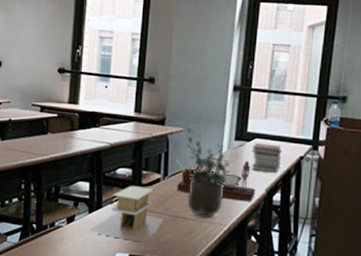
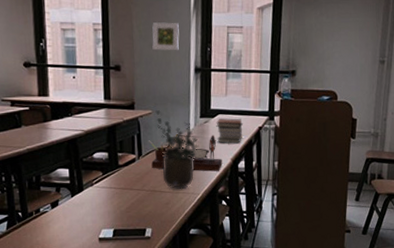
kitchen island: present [88,185,163,243] -> none [73,167,142,218]
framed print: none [190,35,221,67] -> present [152,22,179,51]

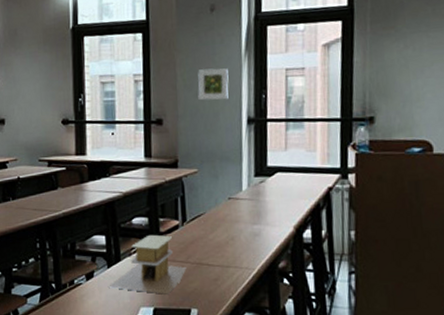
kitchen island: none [73,167,142,218] -> present [109,234,187,294]
desk organizer: present [148,134,222,172] -> none [193,196,283,242]
potted plant: present [155,110,199,189] -> none [201,169,254,262]
book stack: present [216,118,244,144] -> none [274,177,309,208]

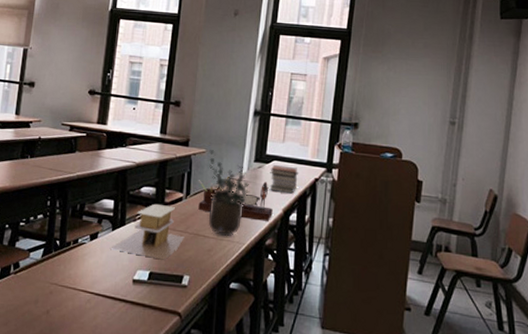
desk organizer: none [193,196,283,242] -> present [198,177,273,221]
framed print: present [198,68,229,101] -> none [214,63,243,92]
potted plant: none [201,169,254,262] -> present [208,150,250,236]
book stack: none [274,177,309,208] -> present [269,165,299,194]

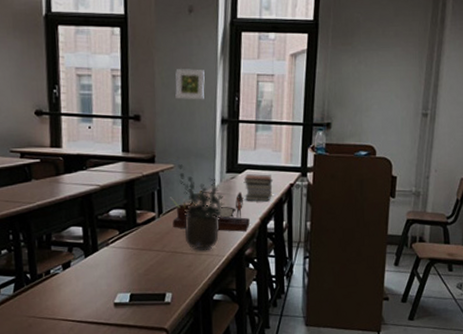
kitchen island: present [110,203,185,260] -> none [86,225,162,281]
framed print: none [214,63,243,92] -> present [175,69,205,100]

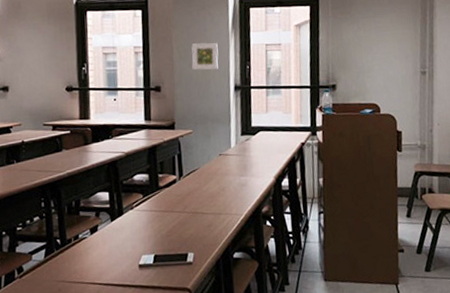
desk organizer: present [169,191,250,232] -> none [189,152,265,191]
potted plant: present [177,164,225,250] -> none [196,129,241,210]
book stack: present [243,174,274,202] -> none [257,135,286,161]

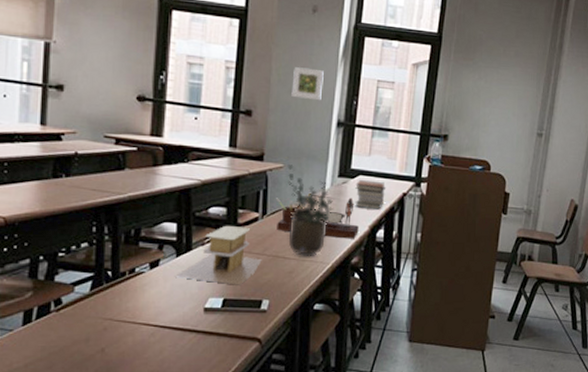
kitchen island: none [112,189,184,242] -> present [175,225,262,285]
desk organizer: none [189,152,265,191] -> present [275,194,359,239]
potted plant: none [196,129,241,210] -> present [287,164,334,256]
book stack: none [257,135,286,161] -> present [354,180,387,210]

